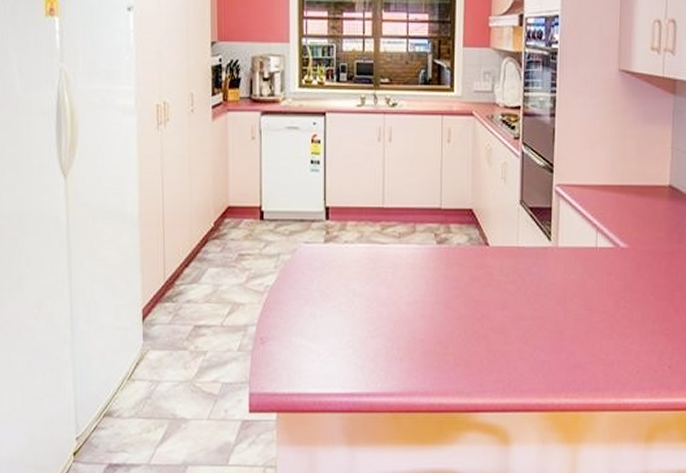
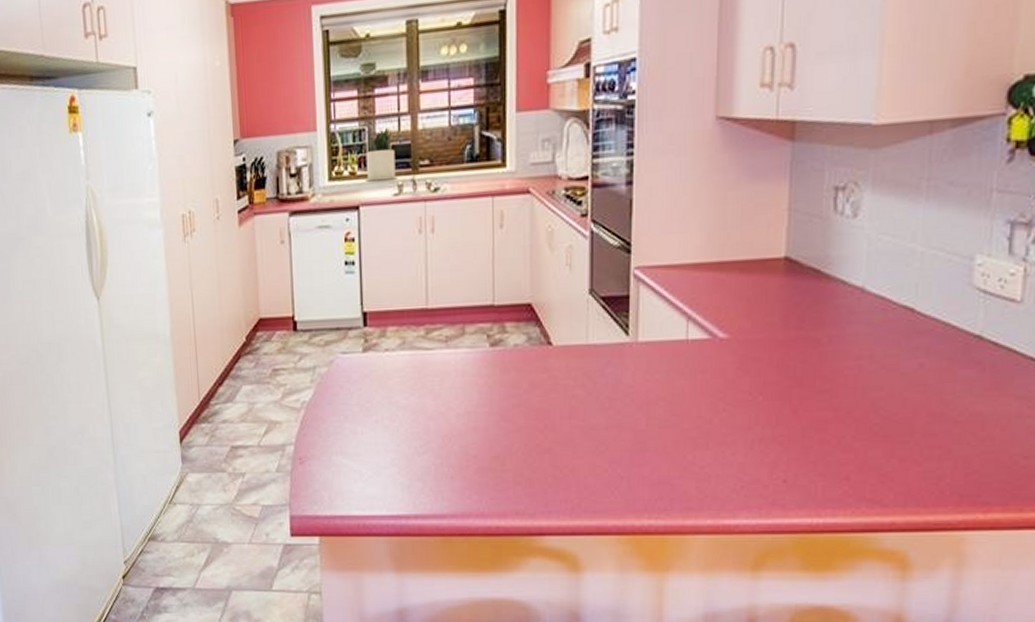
planter: none [332,46,362,94] -> present [365,127,399,183]

